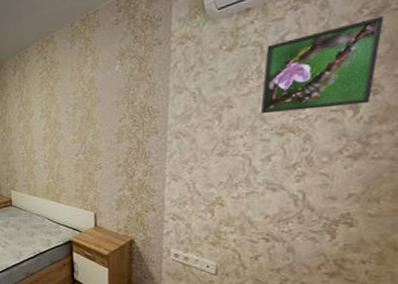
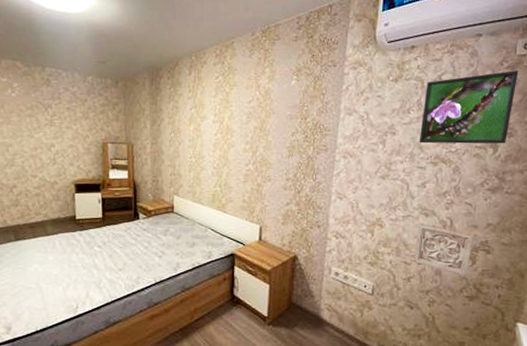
wall ornament: none [261,199,332,252] -> present [414,224,474,276]

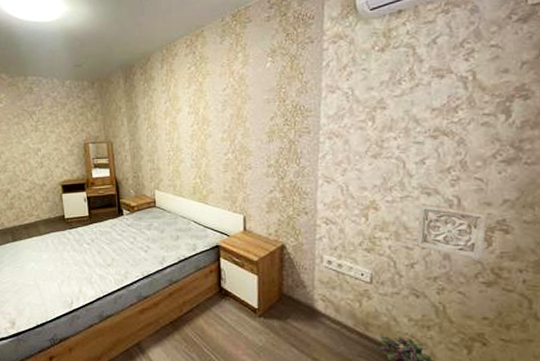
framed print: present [419,70,519,144] -> none [413,23,532,116]

